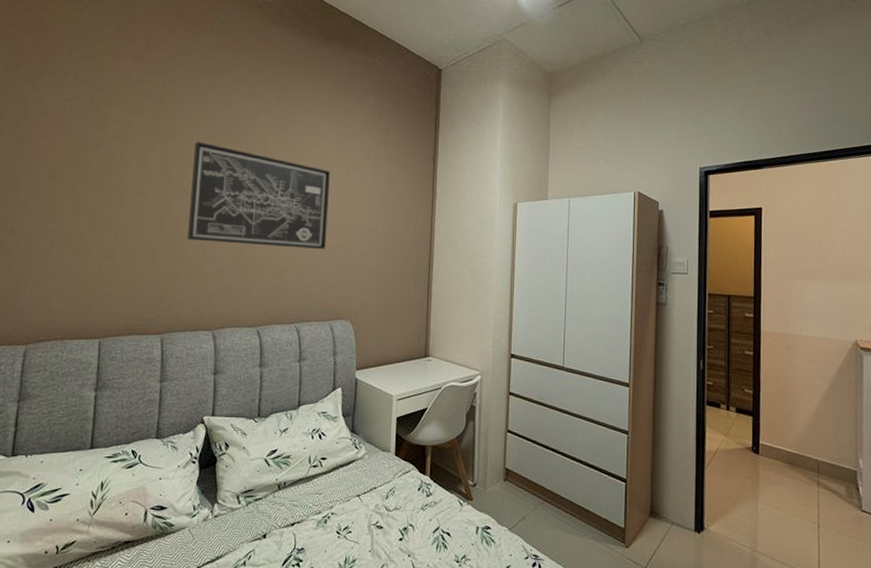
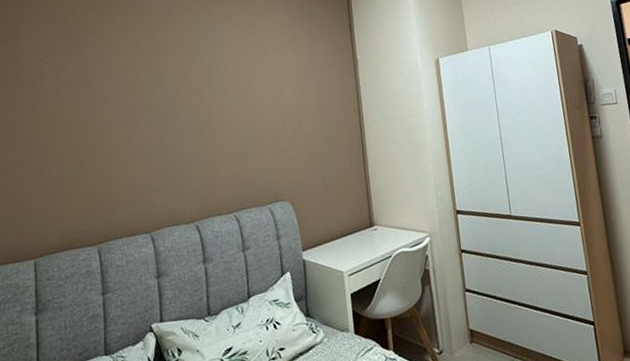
wall art: present [187,141,330,250] -> none [110,44,255,144]

